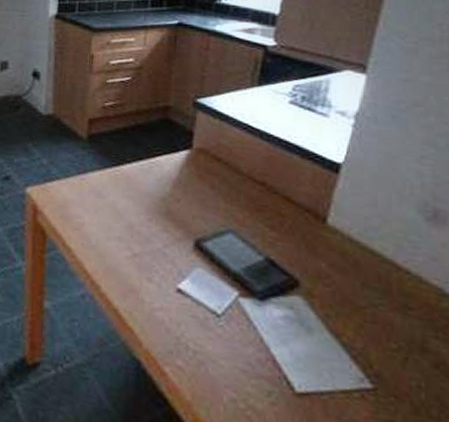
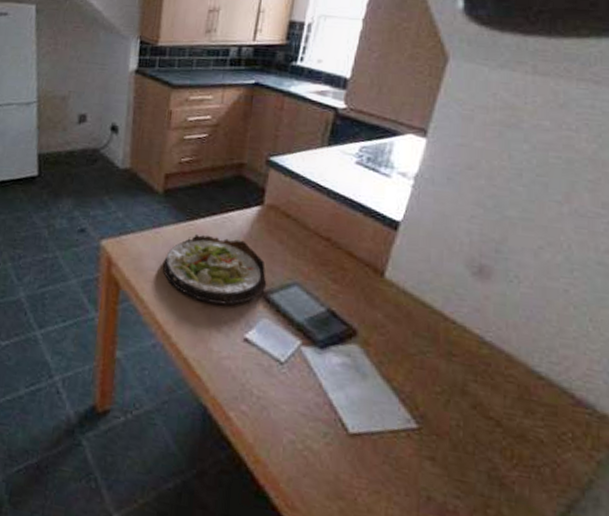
salad plate: none [89,179,199,254] -> present [162,233,267,305]

